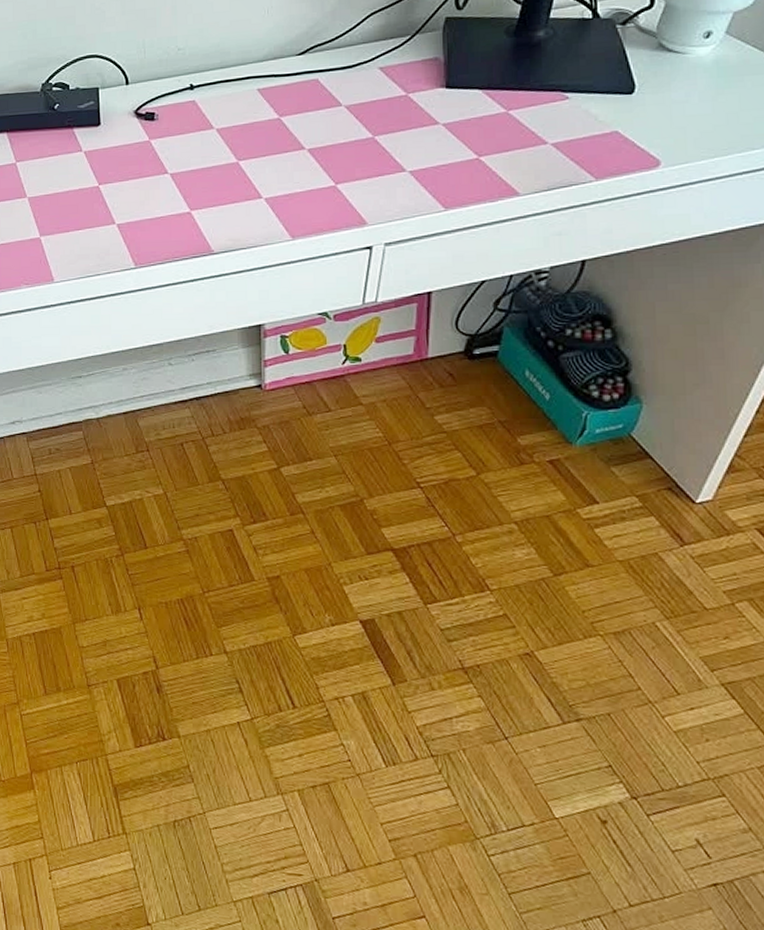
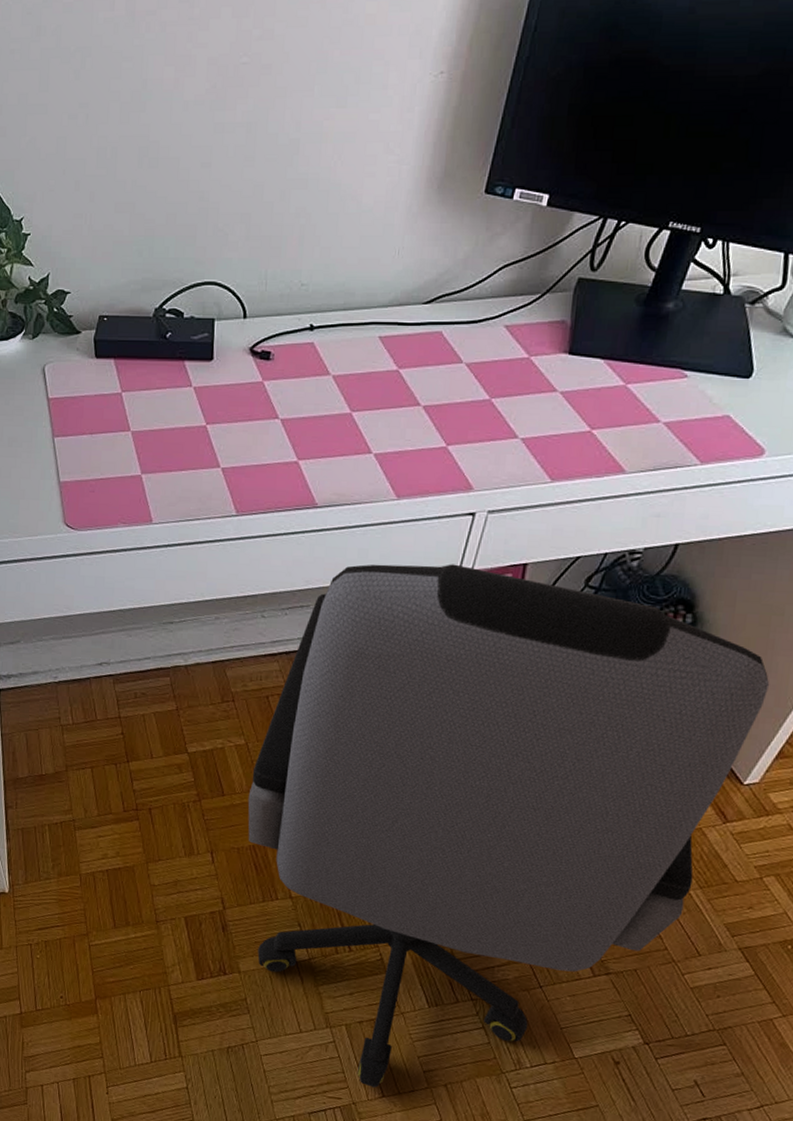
office chair: none [171,298,707,861] -> present [248,564,770,1088]

